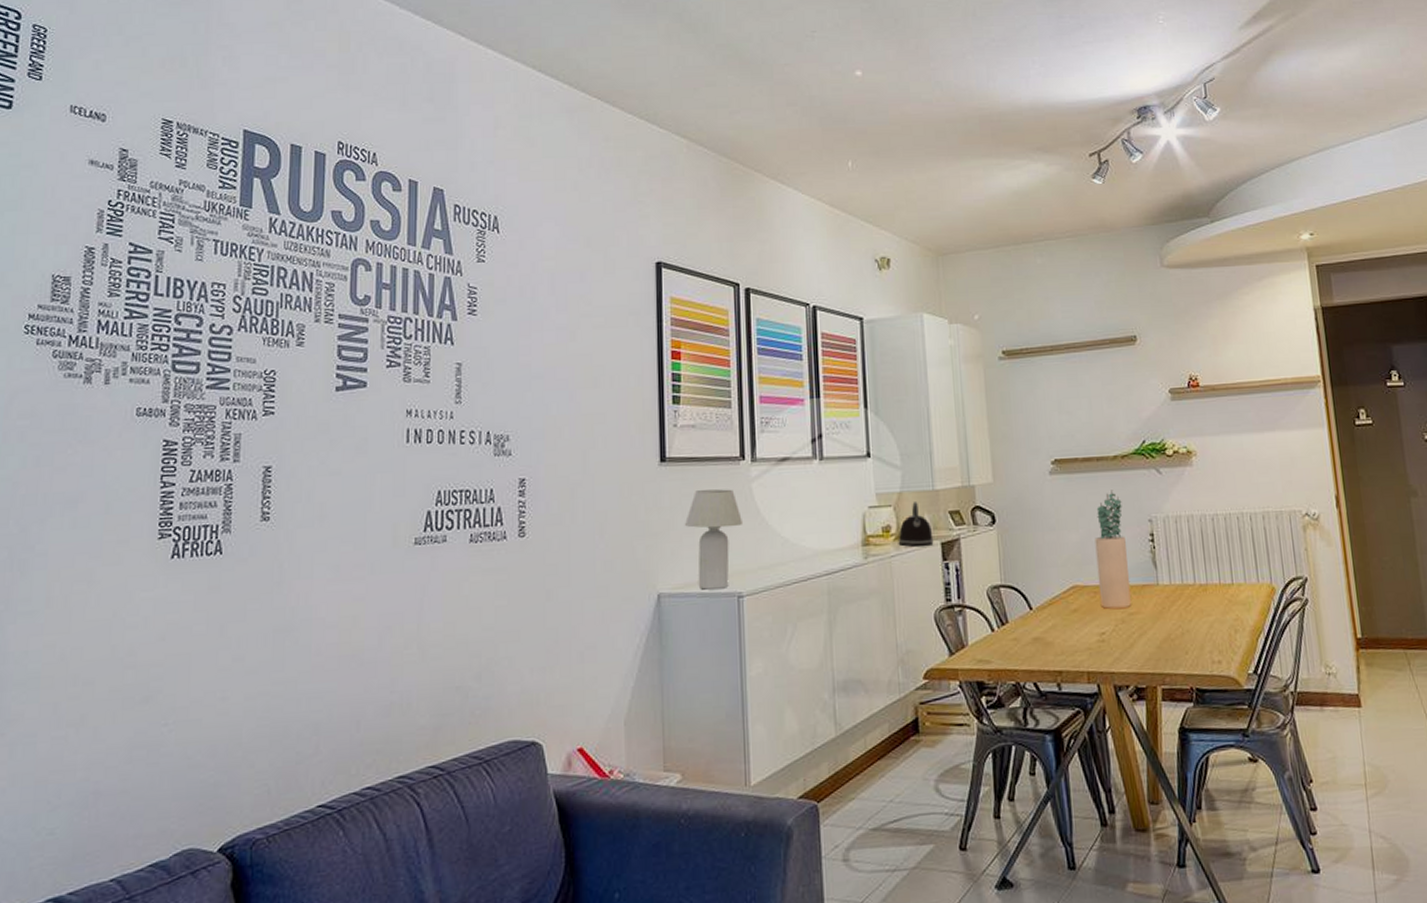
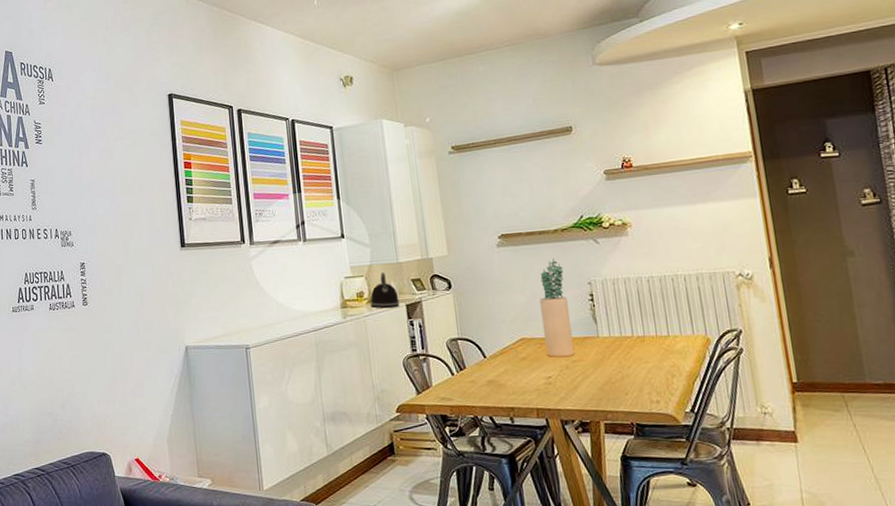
table lamp: present [685,489,742,590] -> none [202,266,246,343]

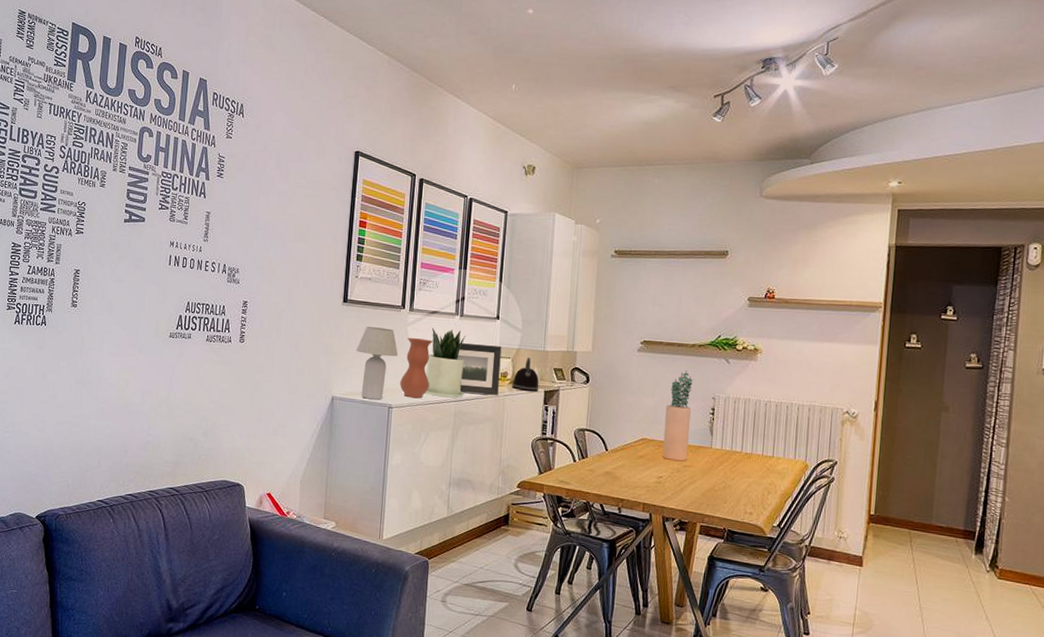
table lamp: none [202,266,246,343] -> present [356,327,398,400]
vase: none [252,271,284,335] -> present [400,338,433,399]
planter: none [277,256,323,329] -> present [425,327,466,398]
picture frame: none [307,265,358,320] -> present [457,343,502,396]

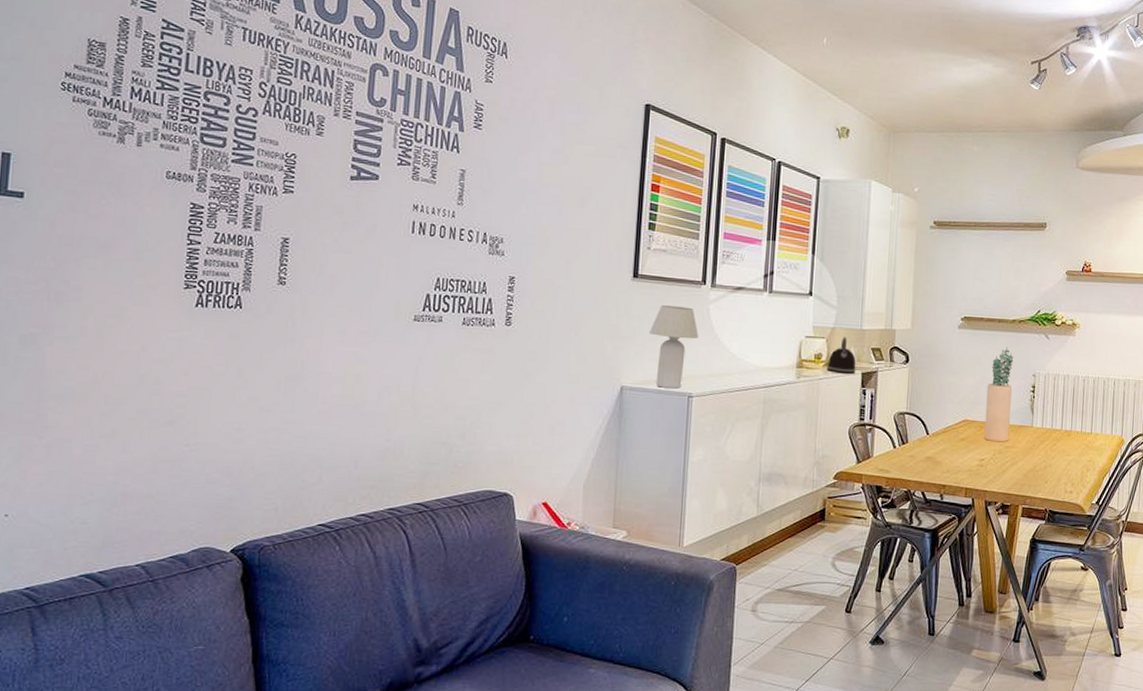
vase: present [400,338,433,399] -> none [701,317,738,386]
planter: present [425,327,466,398] -> none [730,305,776,384]
picture frame: present [457,343,502,396] -> none [766,322,815,380]

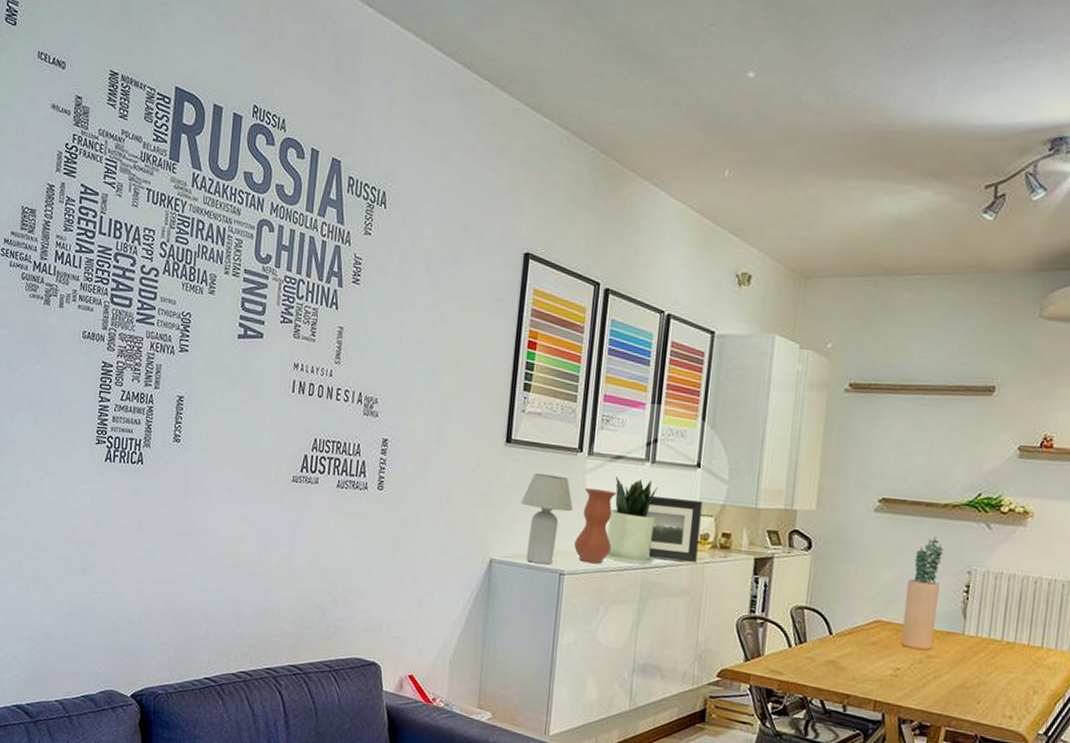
vase: none [701,317,738,386] -> present [574,488,616,565]
planter: none [730,305,776,384] -> present [605,476,658,565]
picture frame: none [766,322,815,380] -> present [647,496,703,563]
kettle: present [826,337,857,374] -> none [713,516,749,559]

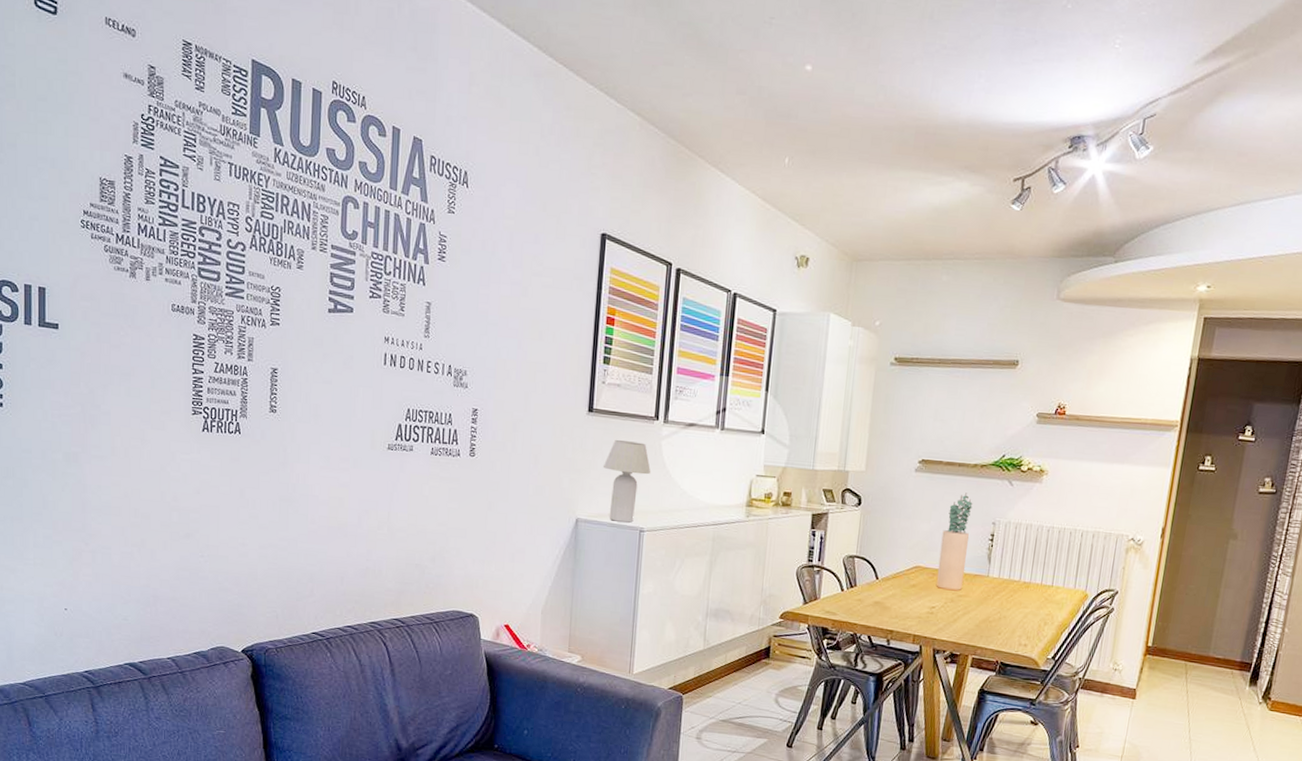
vase: present [574,488,616,565] -> none [652,453,689,522]
planter: present [605,476,658,565] -> none [681,442,727,522]
picture frame: present [647,496,703,563] -> none [717,460,767,519]

